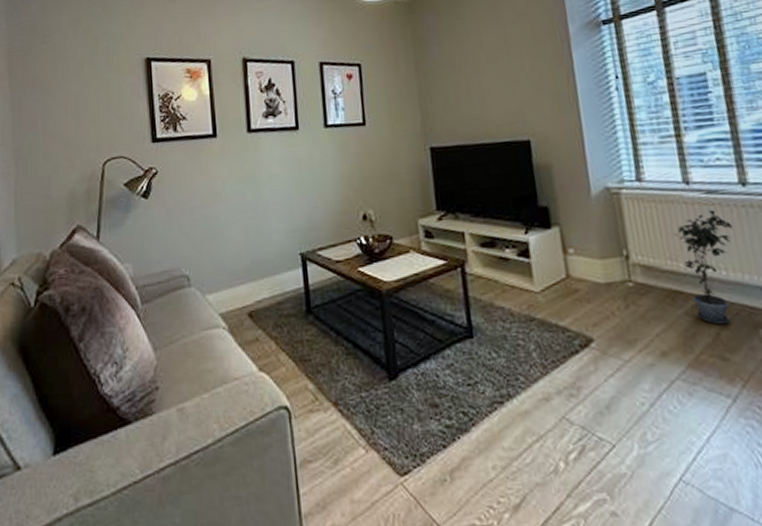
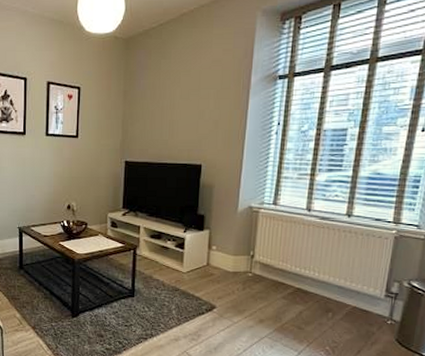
potted plant: present [674,209,732,325] -> none [290,231,332,307]

